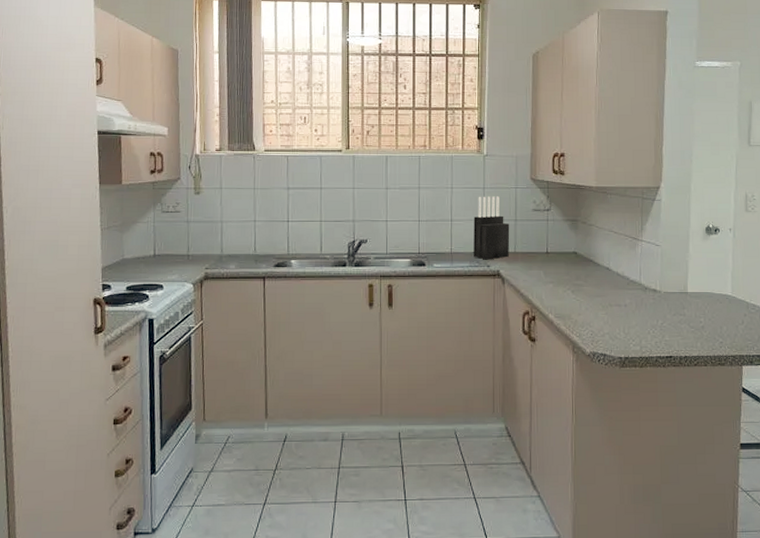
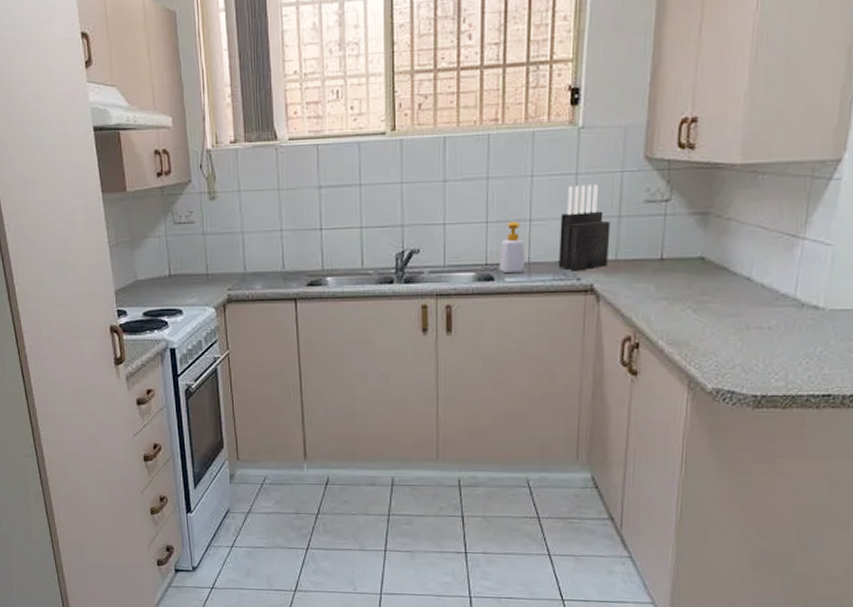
soap bottle: none [429,221,448,261] -> present [499,221,525,274]

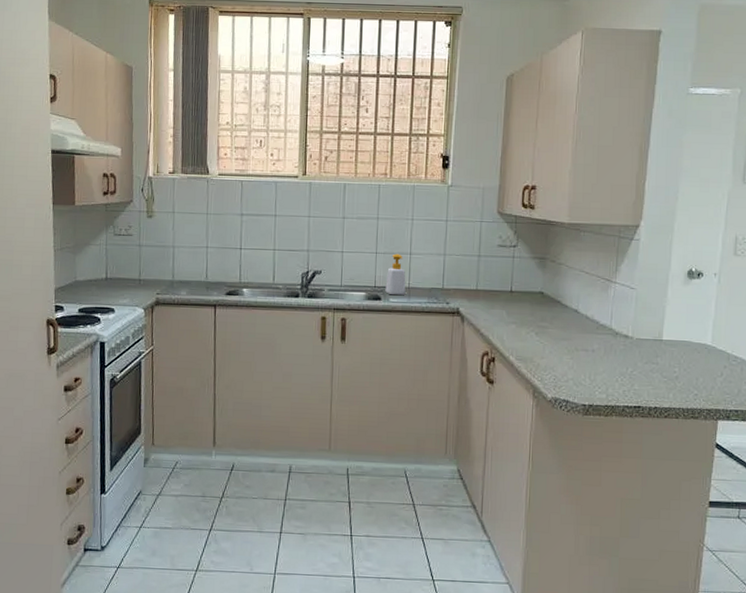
knife block: present [559,184,611,271] -> none [432,229,473,297]

